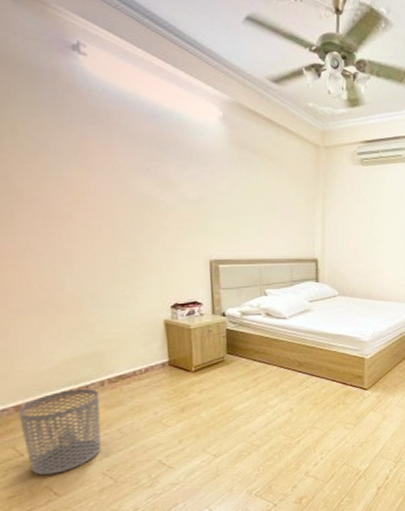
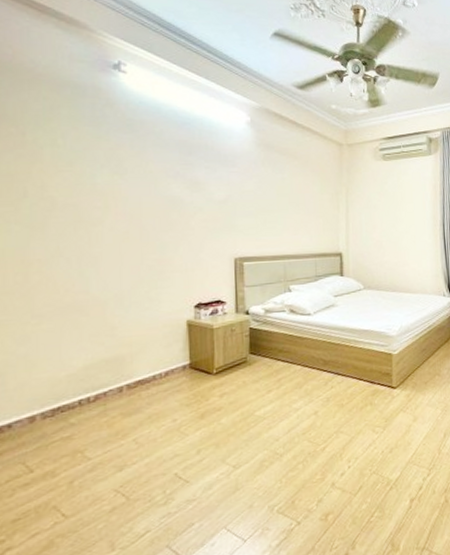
waste bin: present [18,388,102,476] -> none [33,395,117,494]

